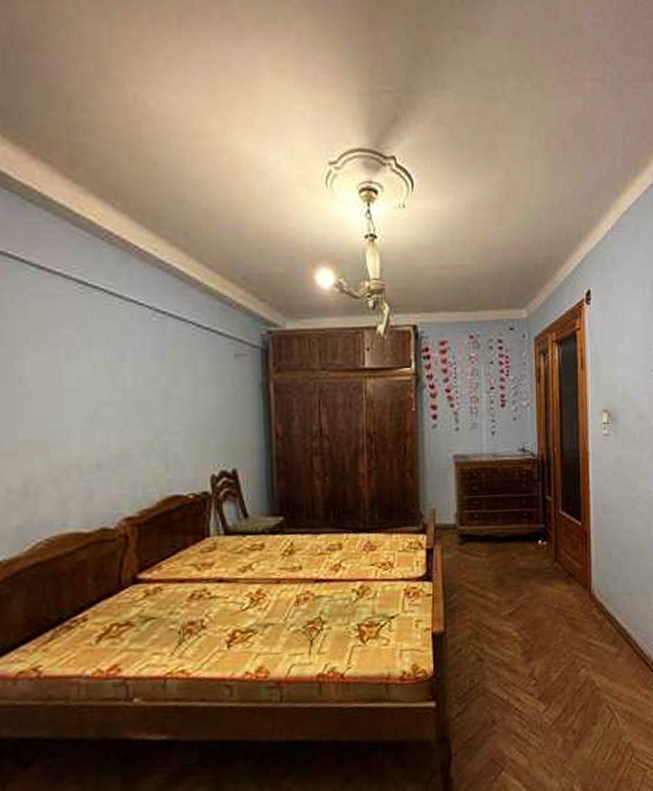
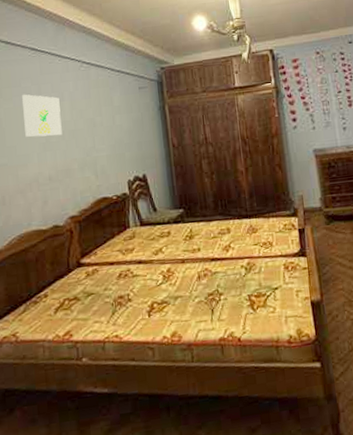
wall art: none [60,344,120,408] -> present [22,94,62,137]

